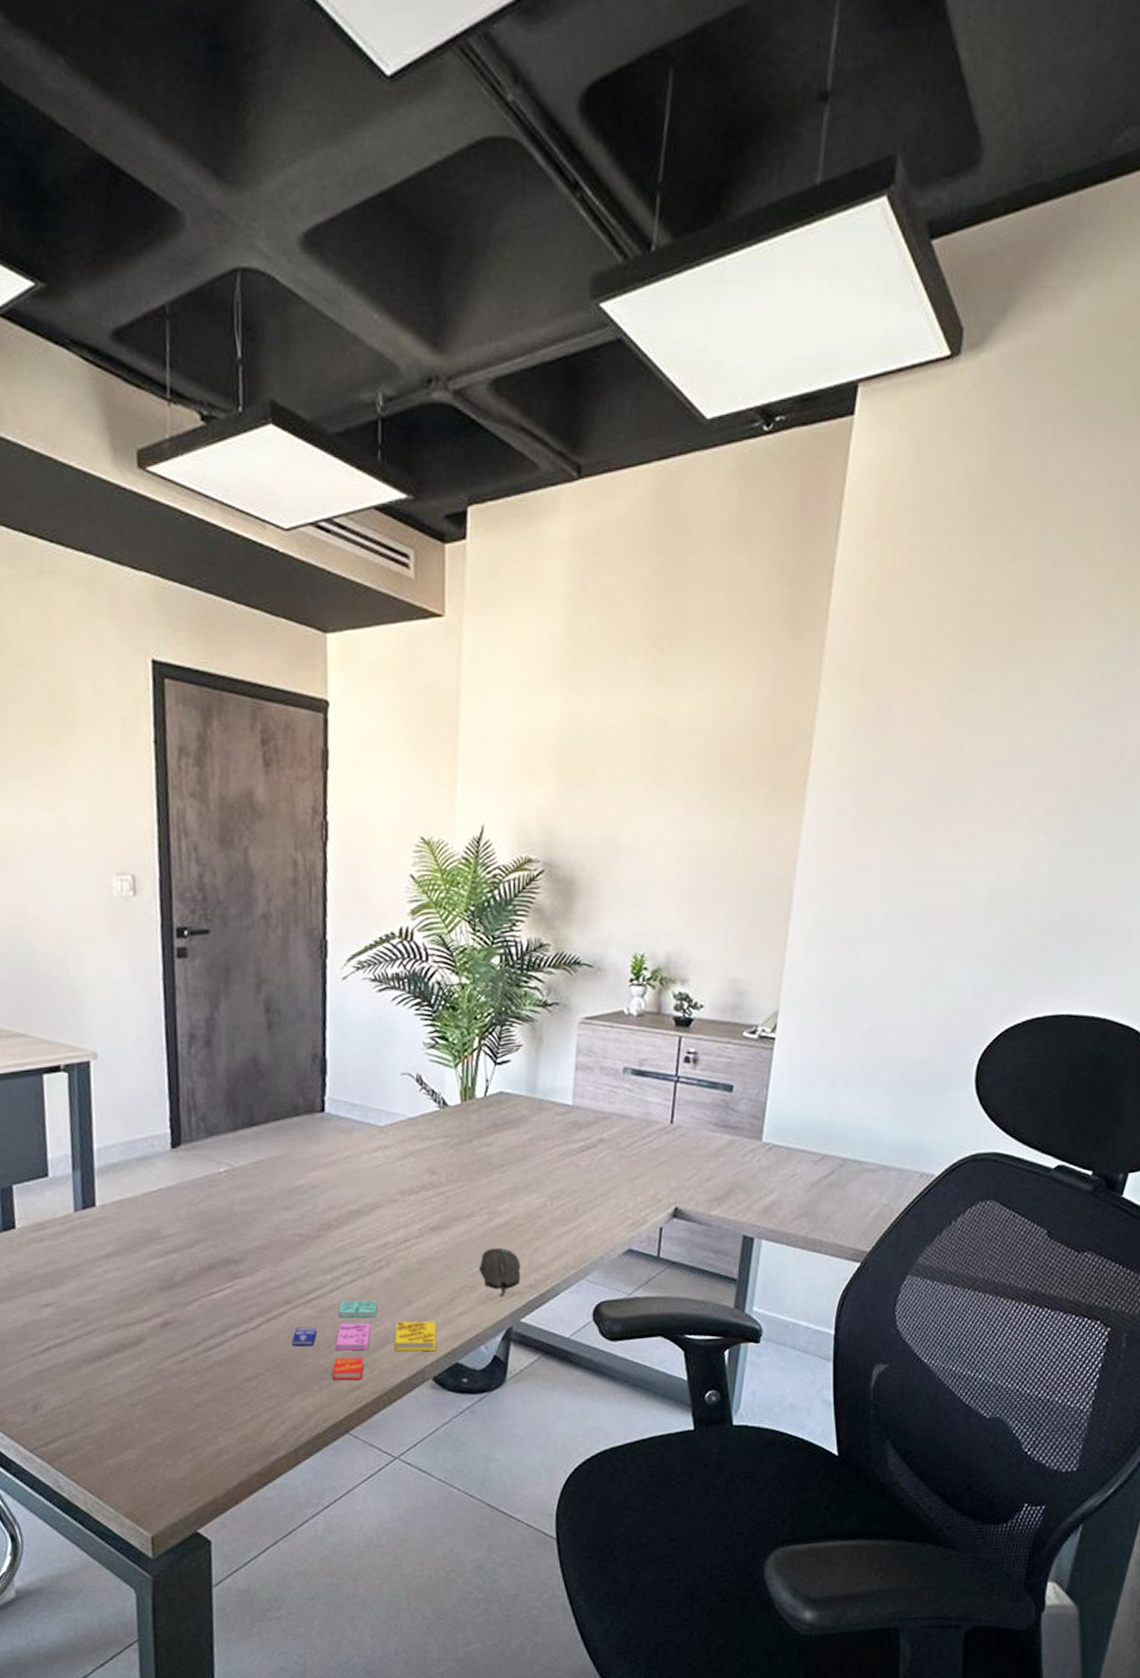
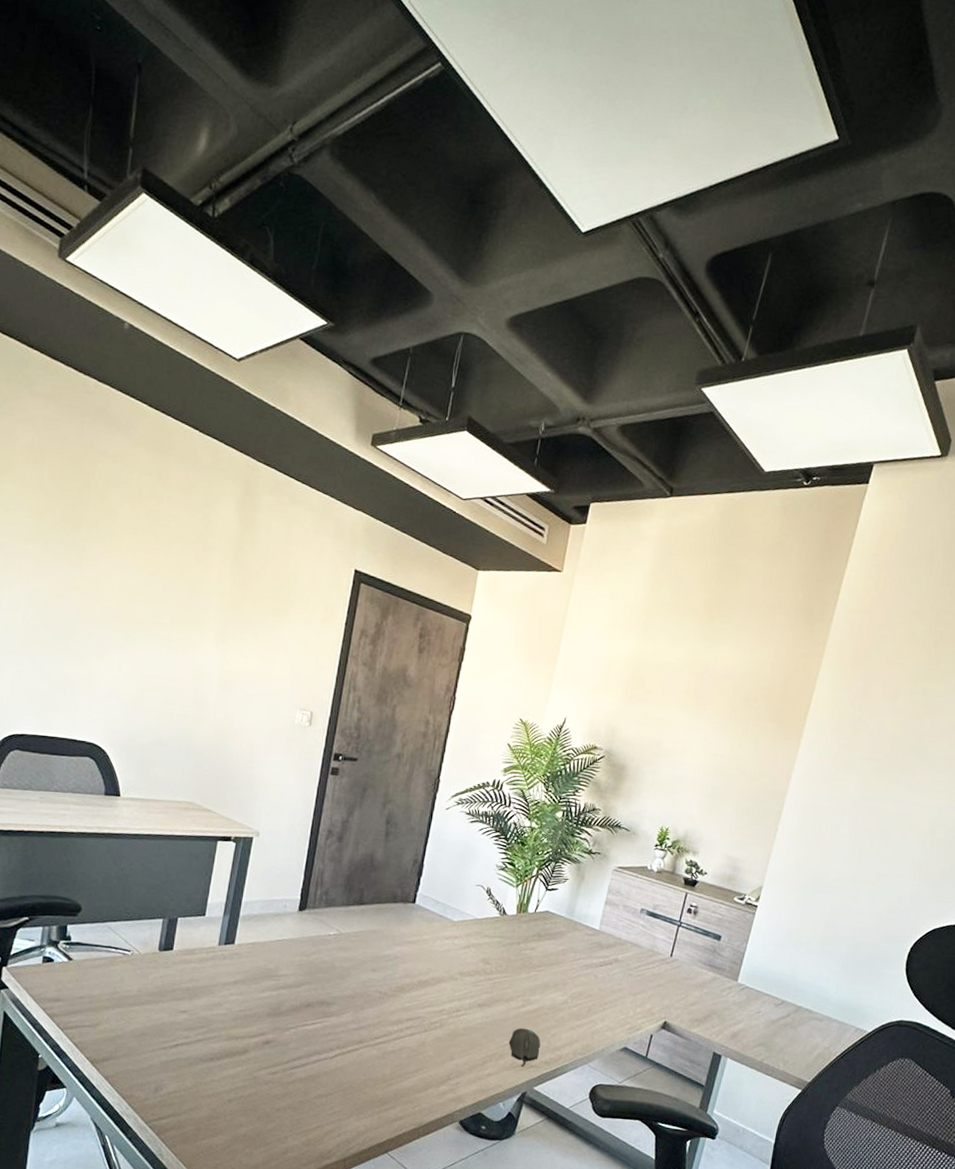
books: present [292,1300,437,1381] -> none [358,1048,469,1113]

